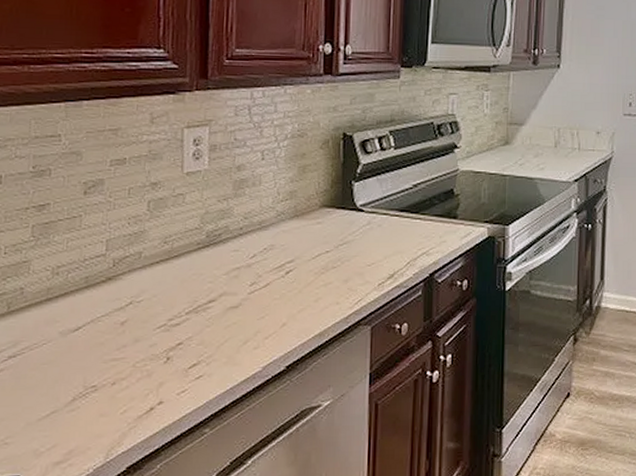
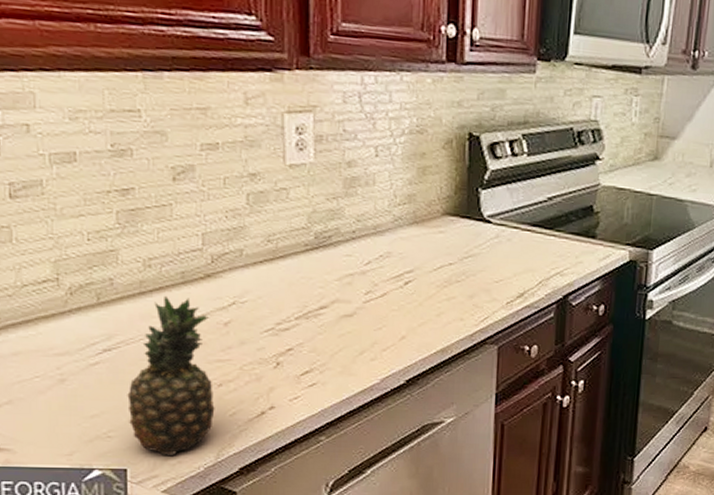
fruit: none [26,300,107,459] -> present [127,295,215,455]

